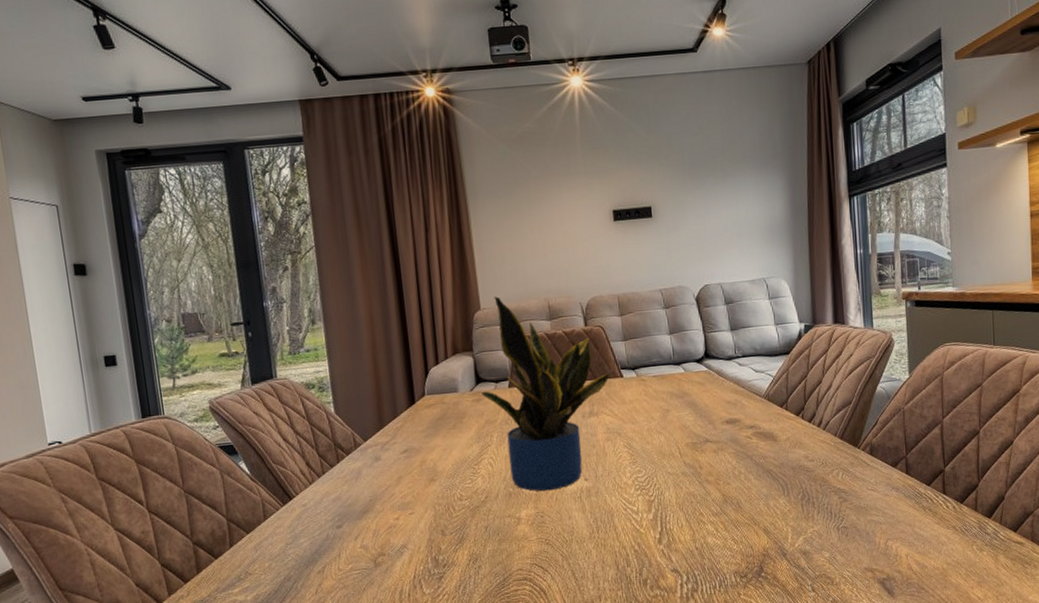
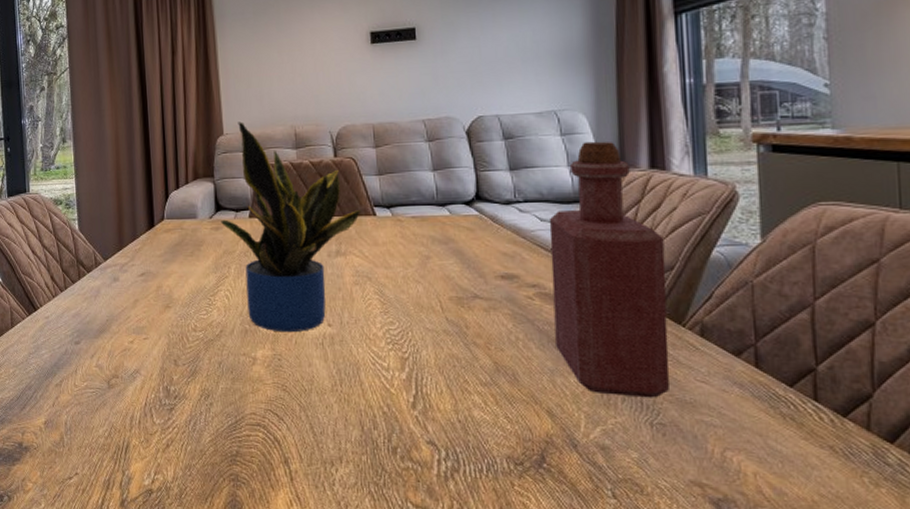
bottle: none [761,302,850,510] -> present [549,141,670,398]

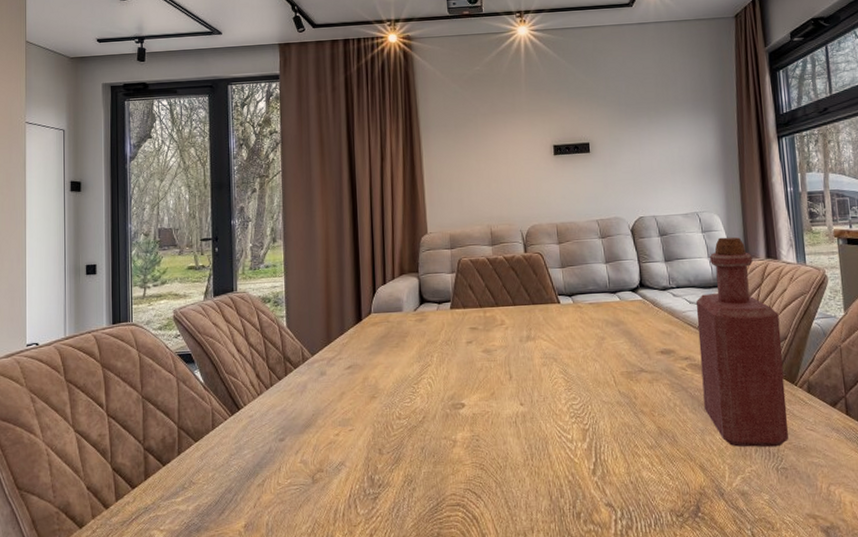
potted plant: present [221,122,362,333] -> none [425,222,548,414]

